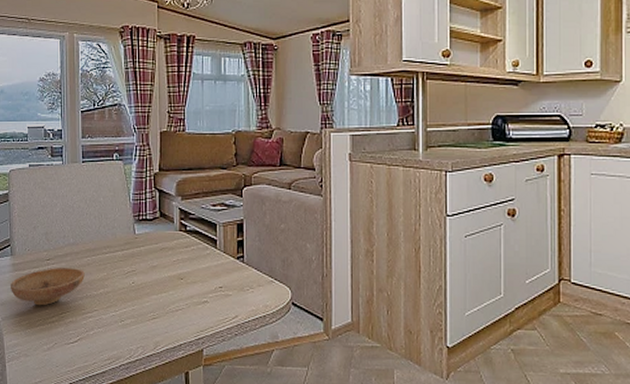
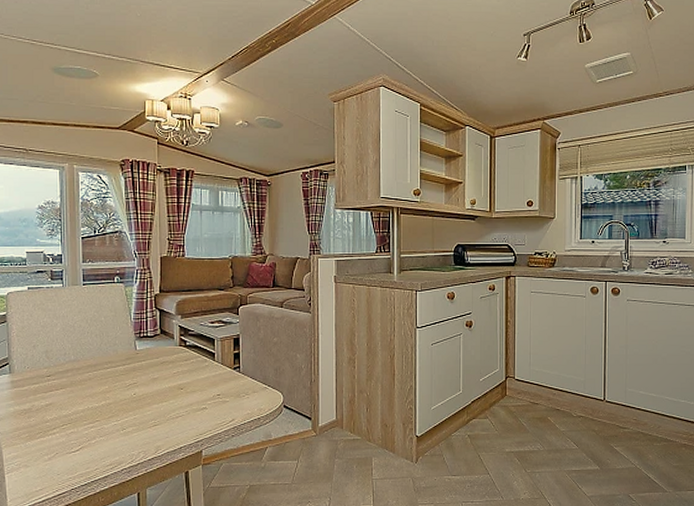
bowl: present [10,268,85,306] -> none [8,383,86,419]

